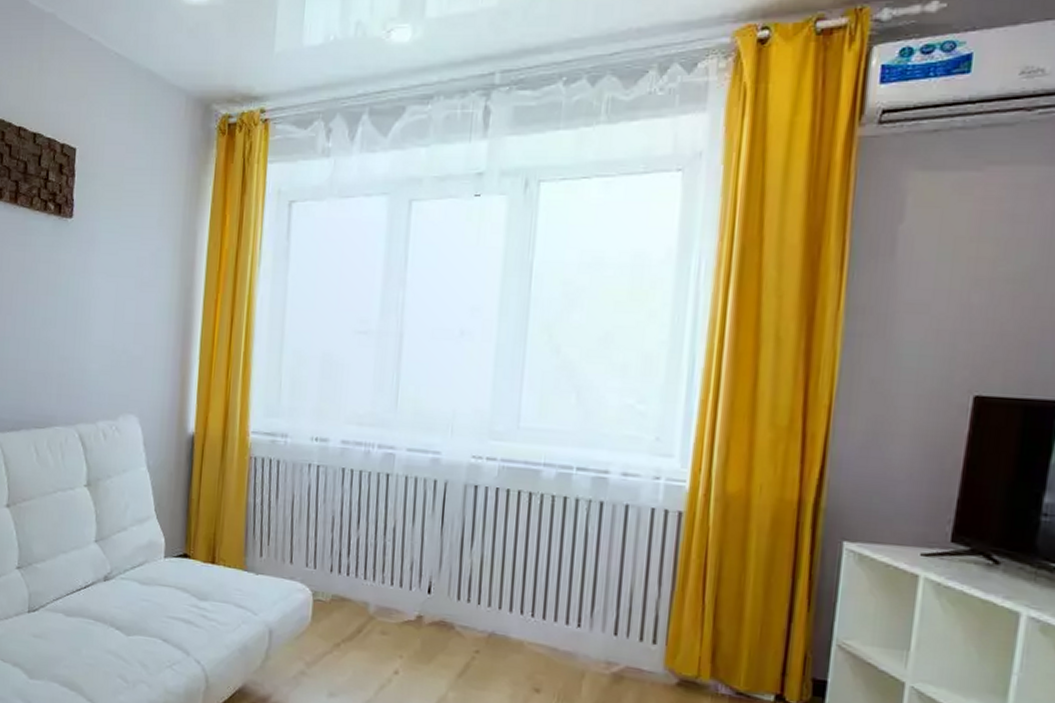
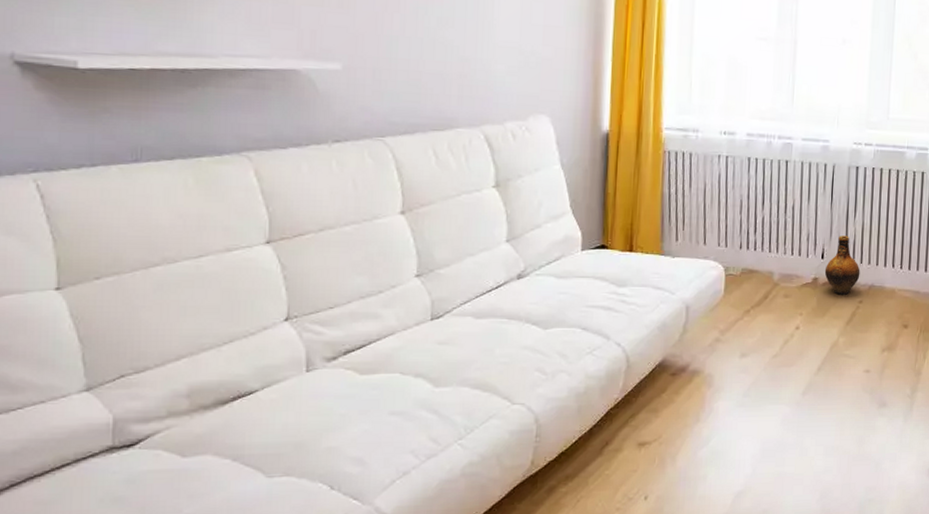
ceramic jug: none [431,568,478,641] -> present [824,236,860,295]

